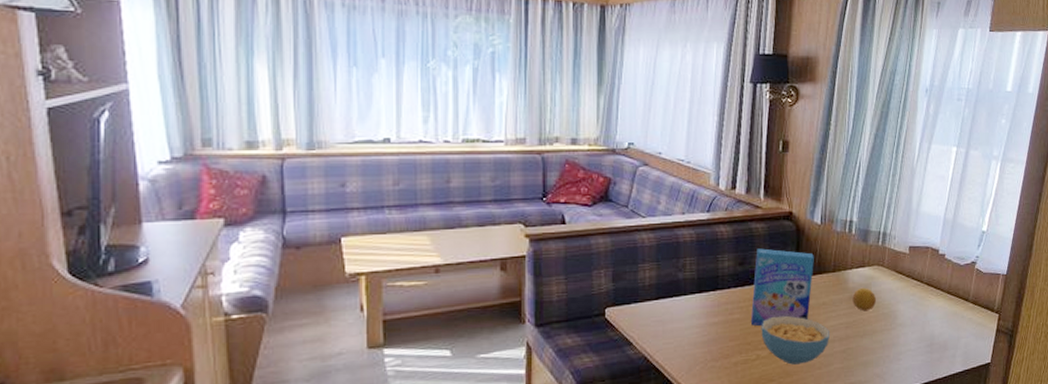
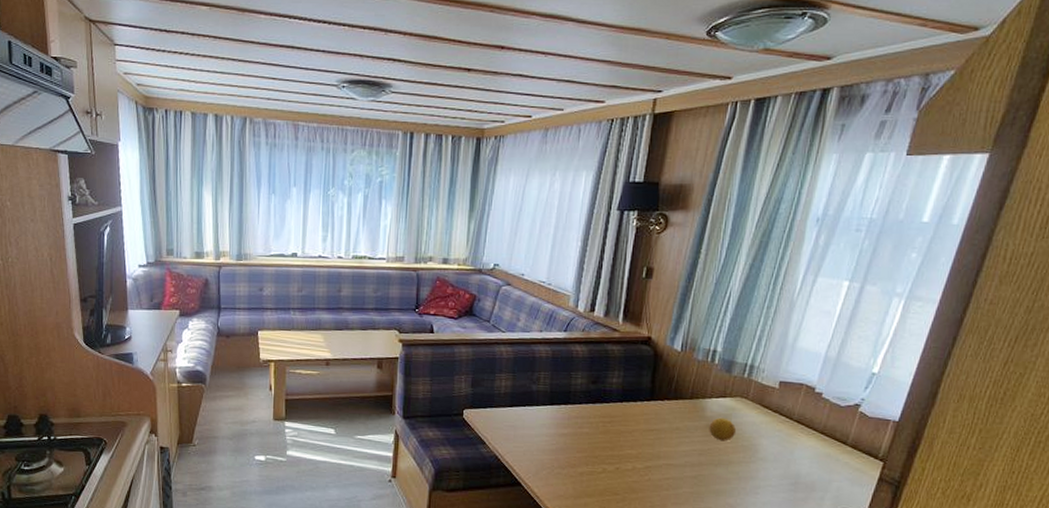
cereal box: present [751,248,814,327] -> none [600,369,671,443]
cereal bowl: present [761,315,830,365] -> none [609,434,681,483]

